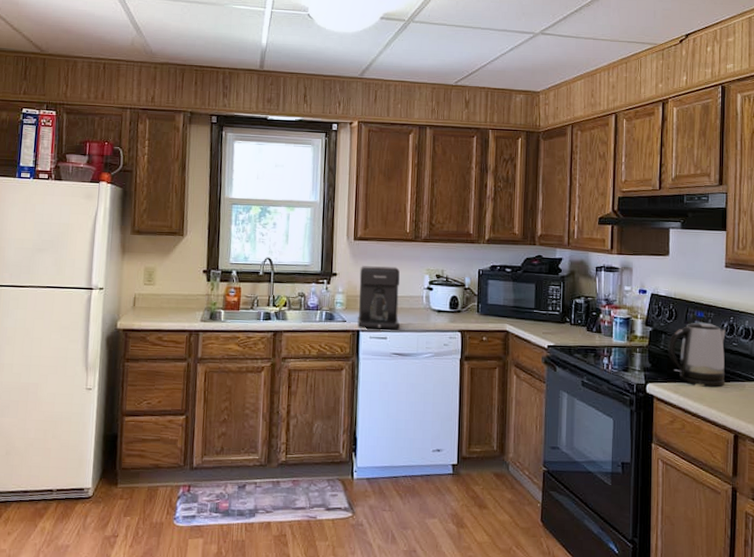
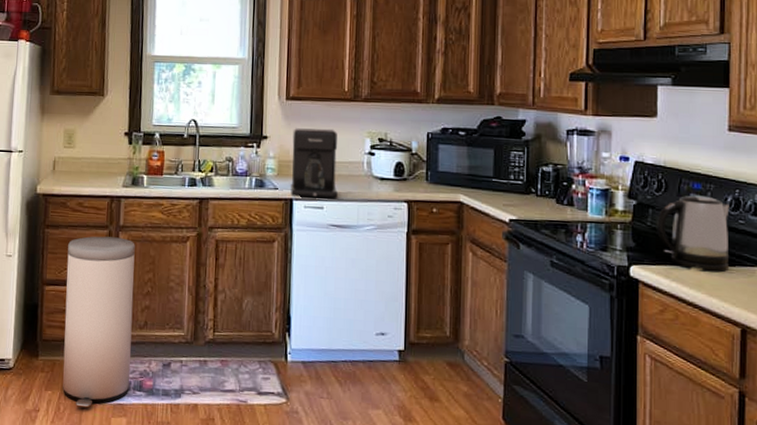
pedal bin: none [141,368,213,531] -> present [62,236,135,408]

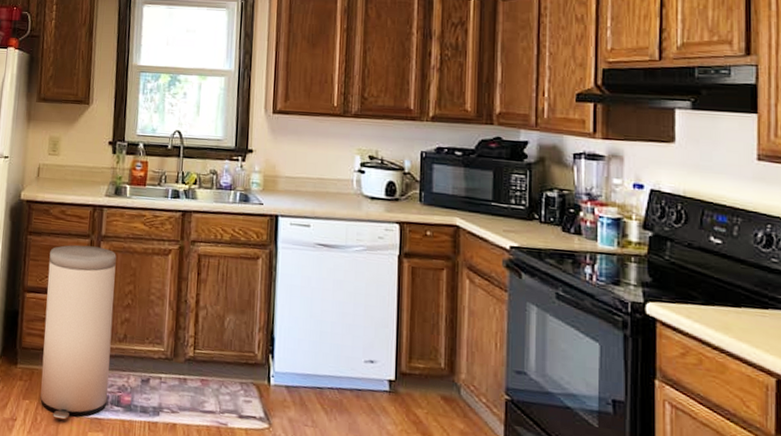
coffee maker: present [290,128,338,199] -> none [276,142,326,217]
kettle: present [656,195,730,271] -> none [675,228,762,314]

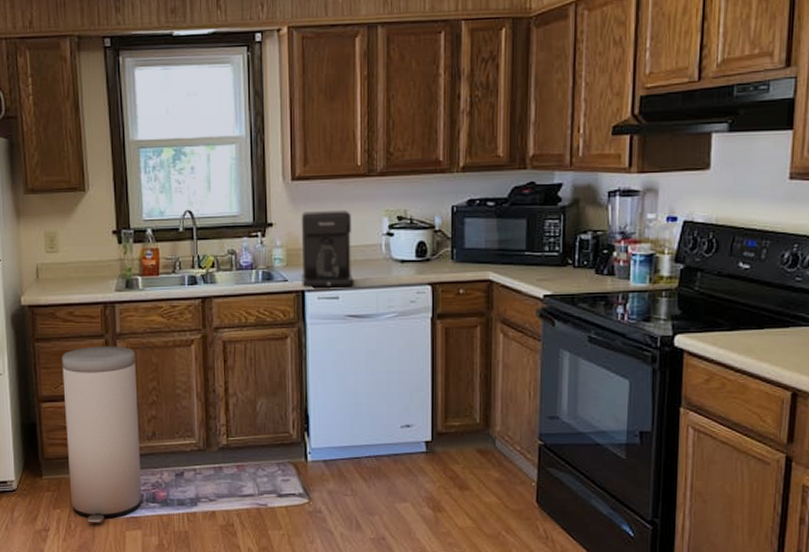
coffee maker: none [276,142,326,217] -> present [301,209,354,288]

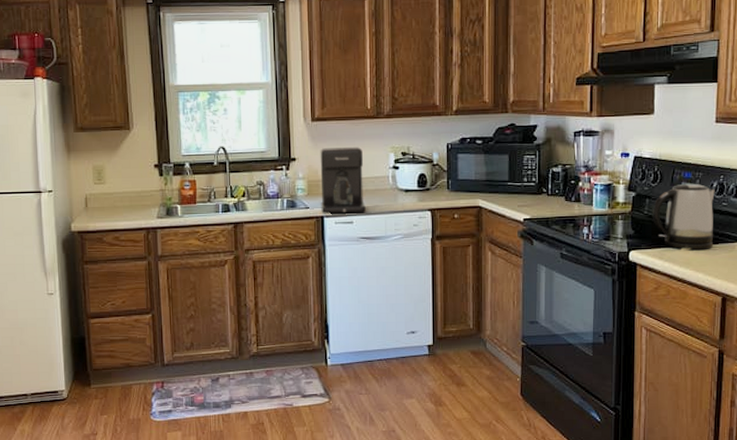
pedal bin: present [62,346,142,523] -> none [109,267,182,426]
kettle: none [704,253,787,334] -> present [652,183,715,250]

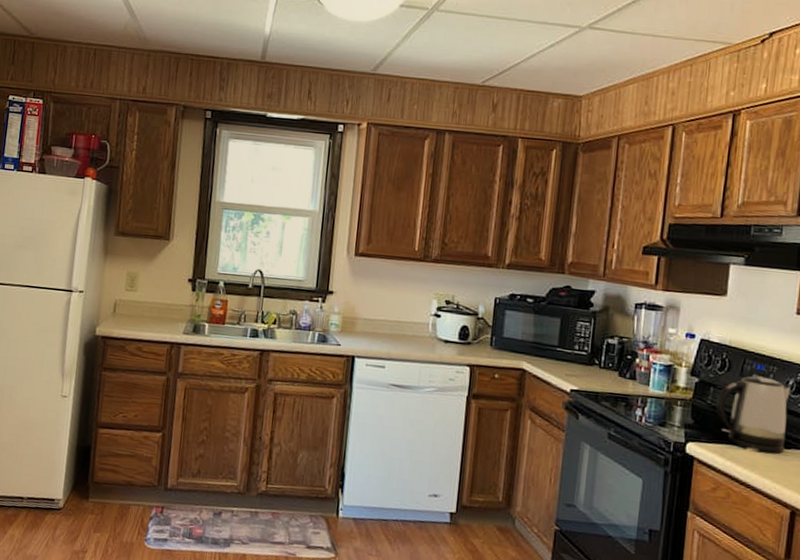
coffee maker: present [320,146,366,214] -> none [353,285,404,359]

